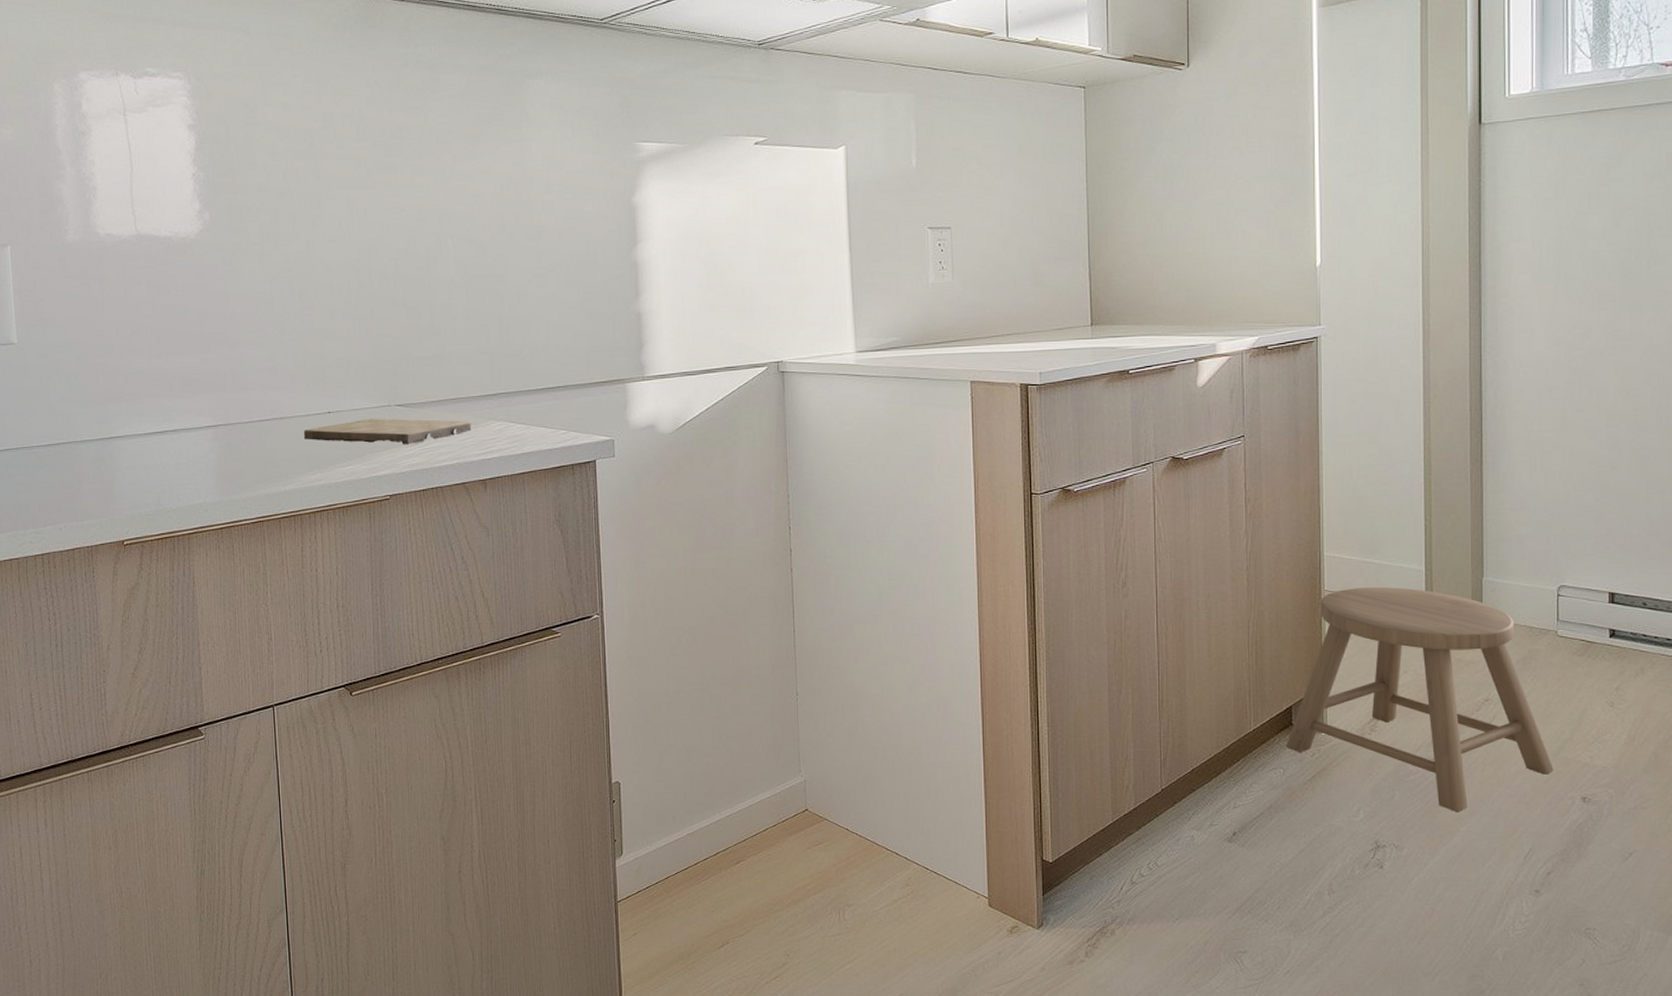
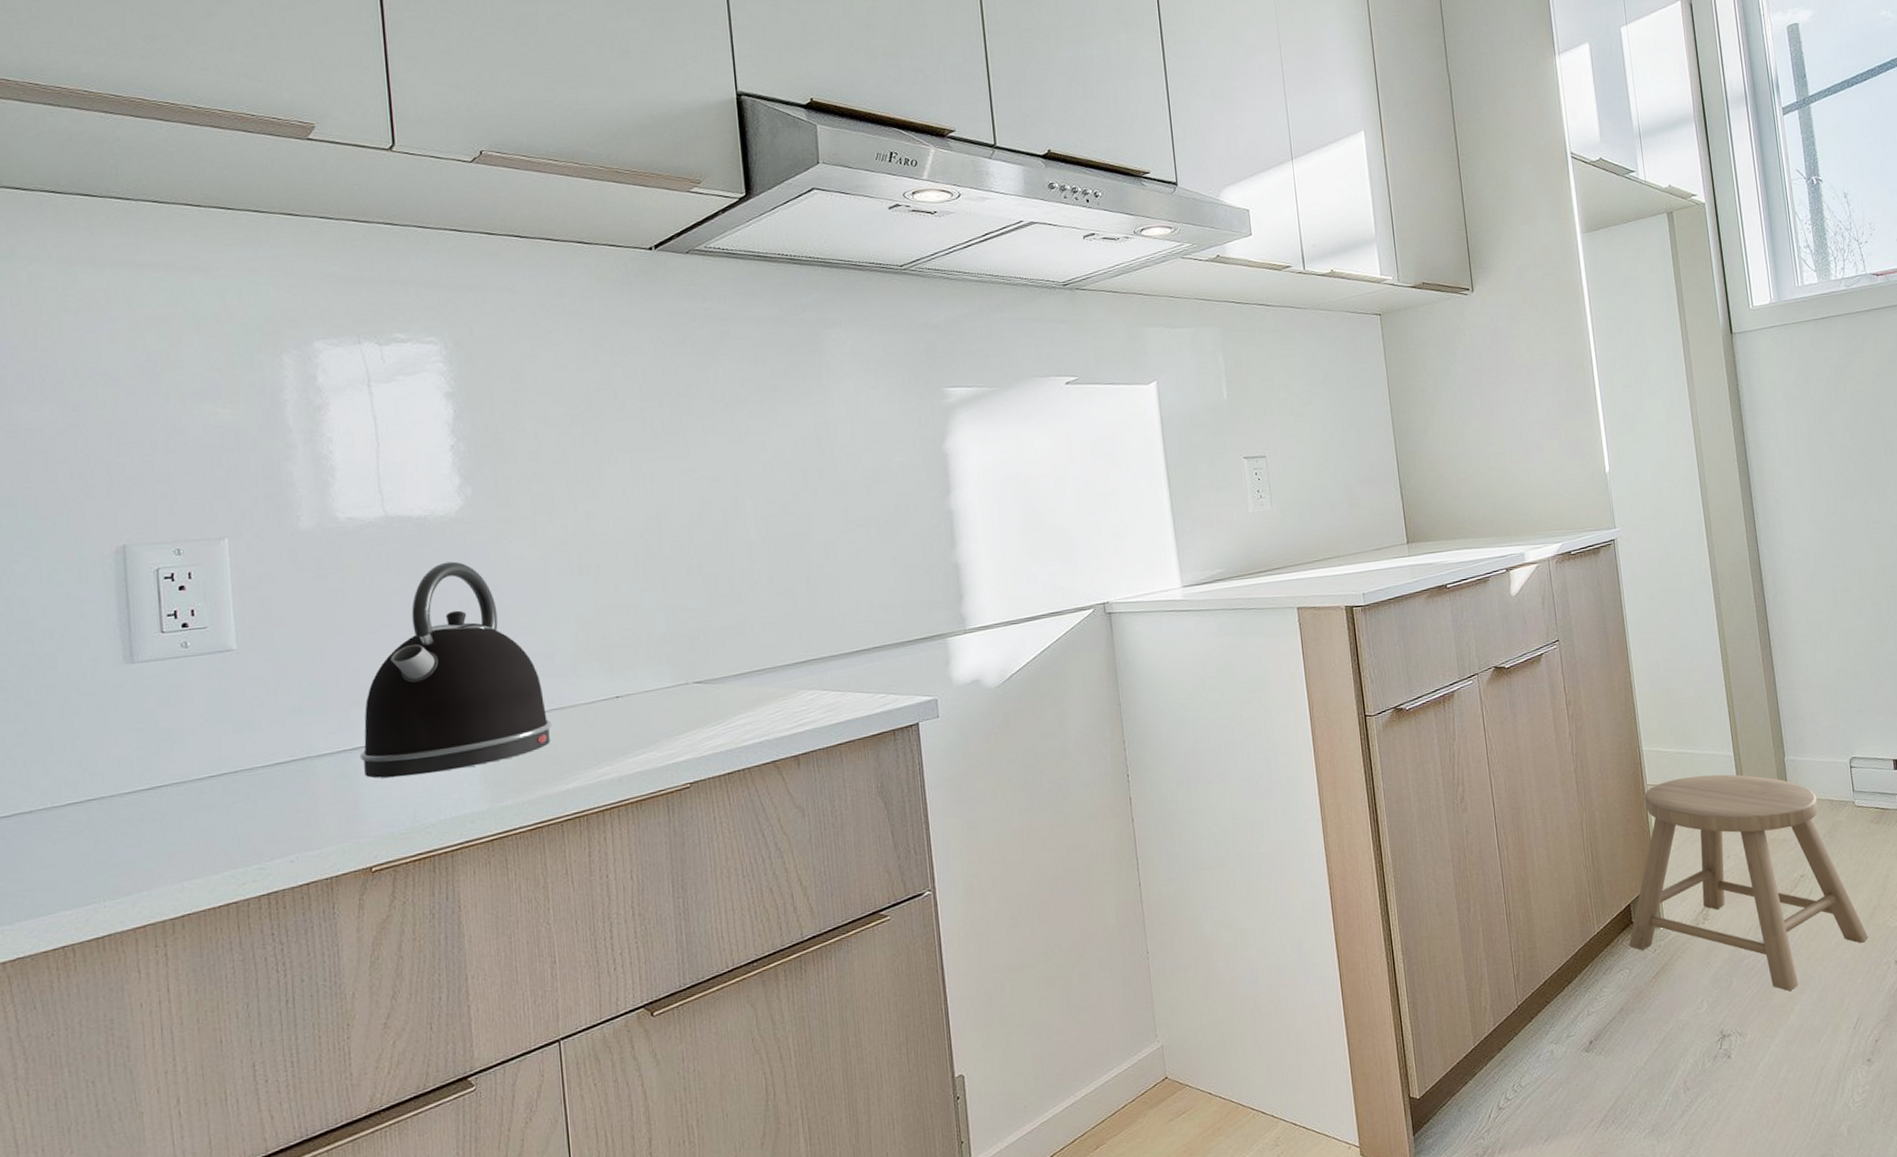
kettle: none [114,279,273,466] -> present [359,561,552,779]
cutting board: present [304,418,472,444] -> none [588,692,781,730]

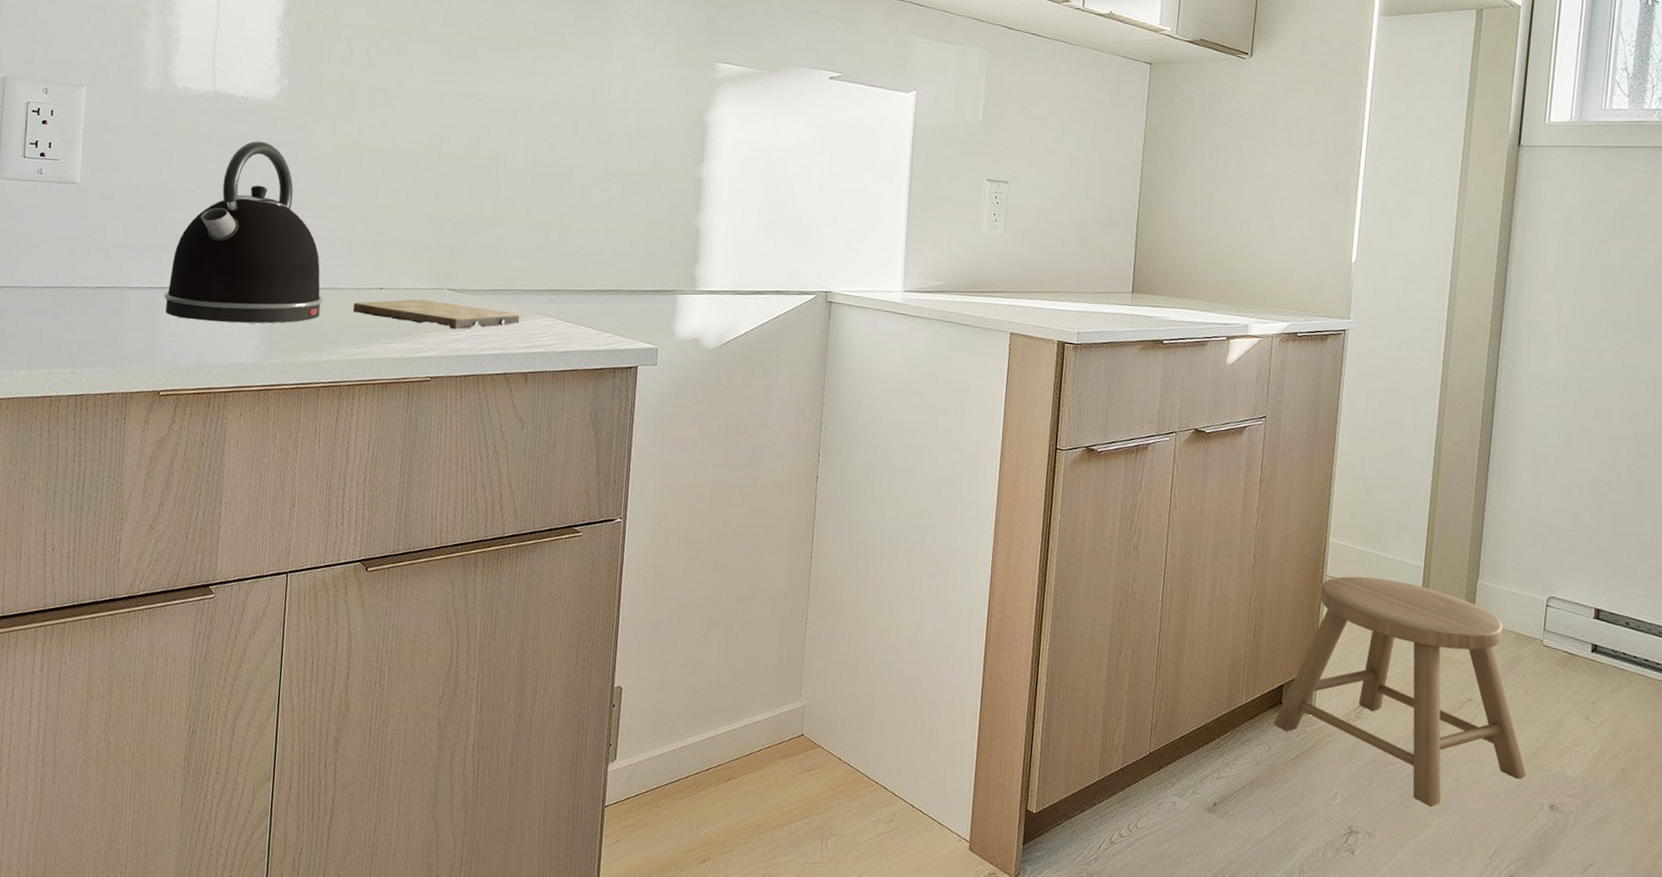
cutting board: none [588,692,781,730] -> present [353,299,520,329]

